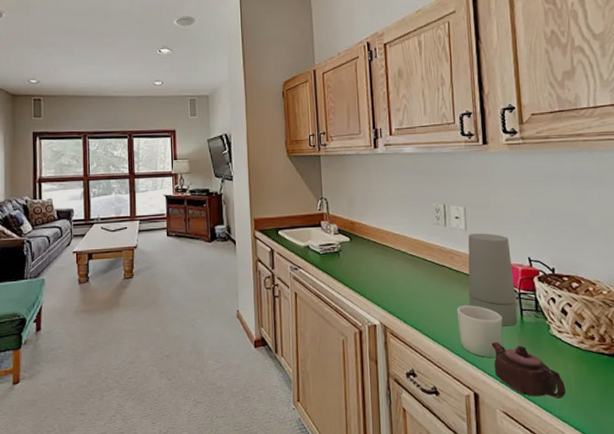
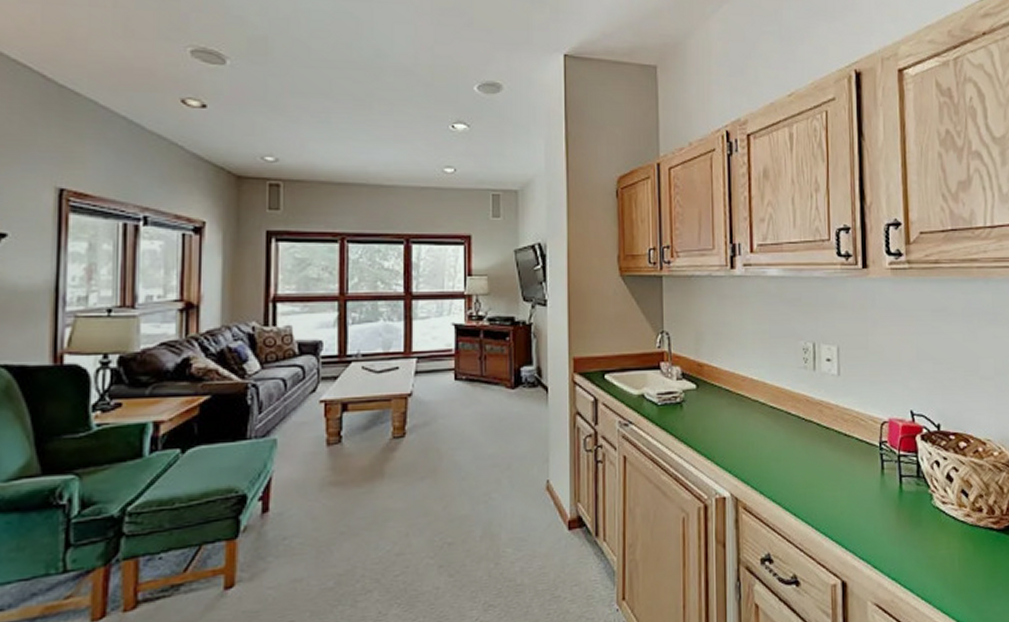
mug: present [456,305,504,359] -> none [824,470,879,538]
canister: present [468,233,518,326] -> none [839,379,896,497]
teapot: present [491,341,566,399] -> none [864,516,949,586]

